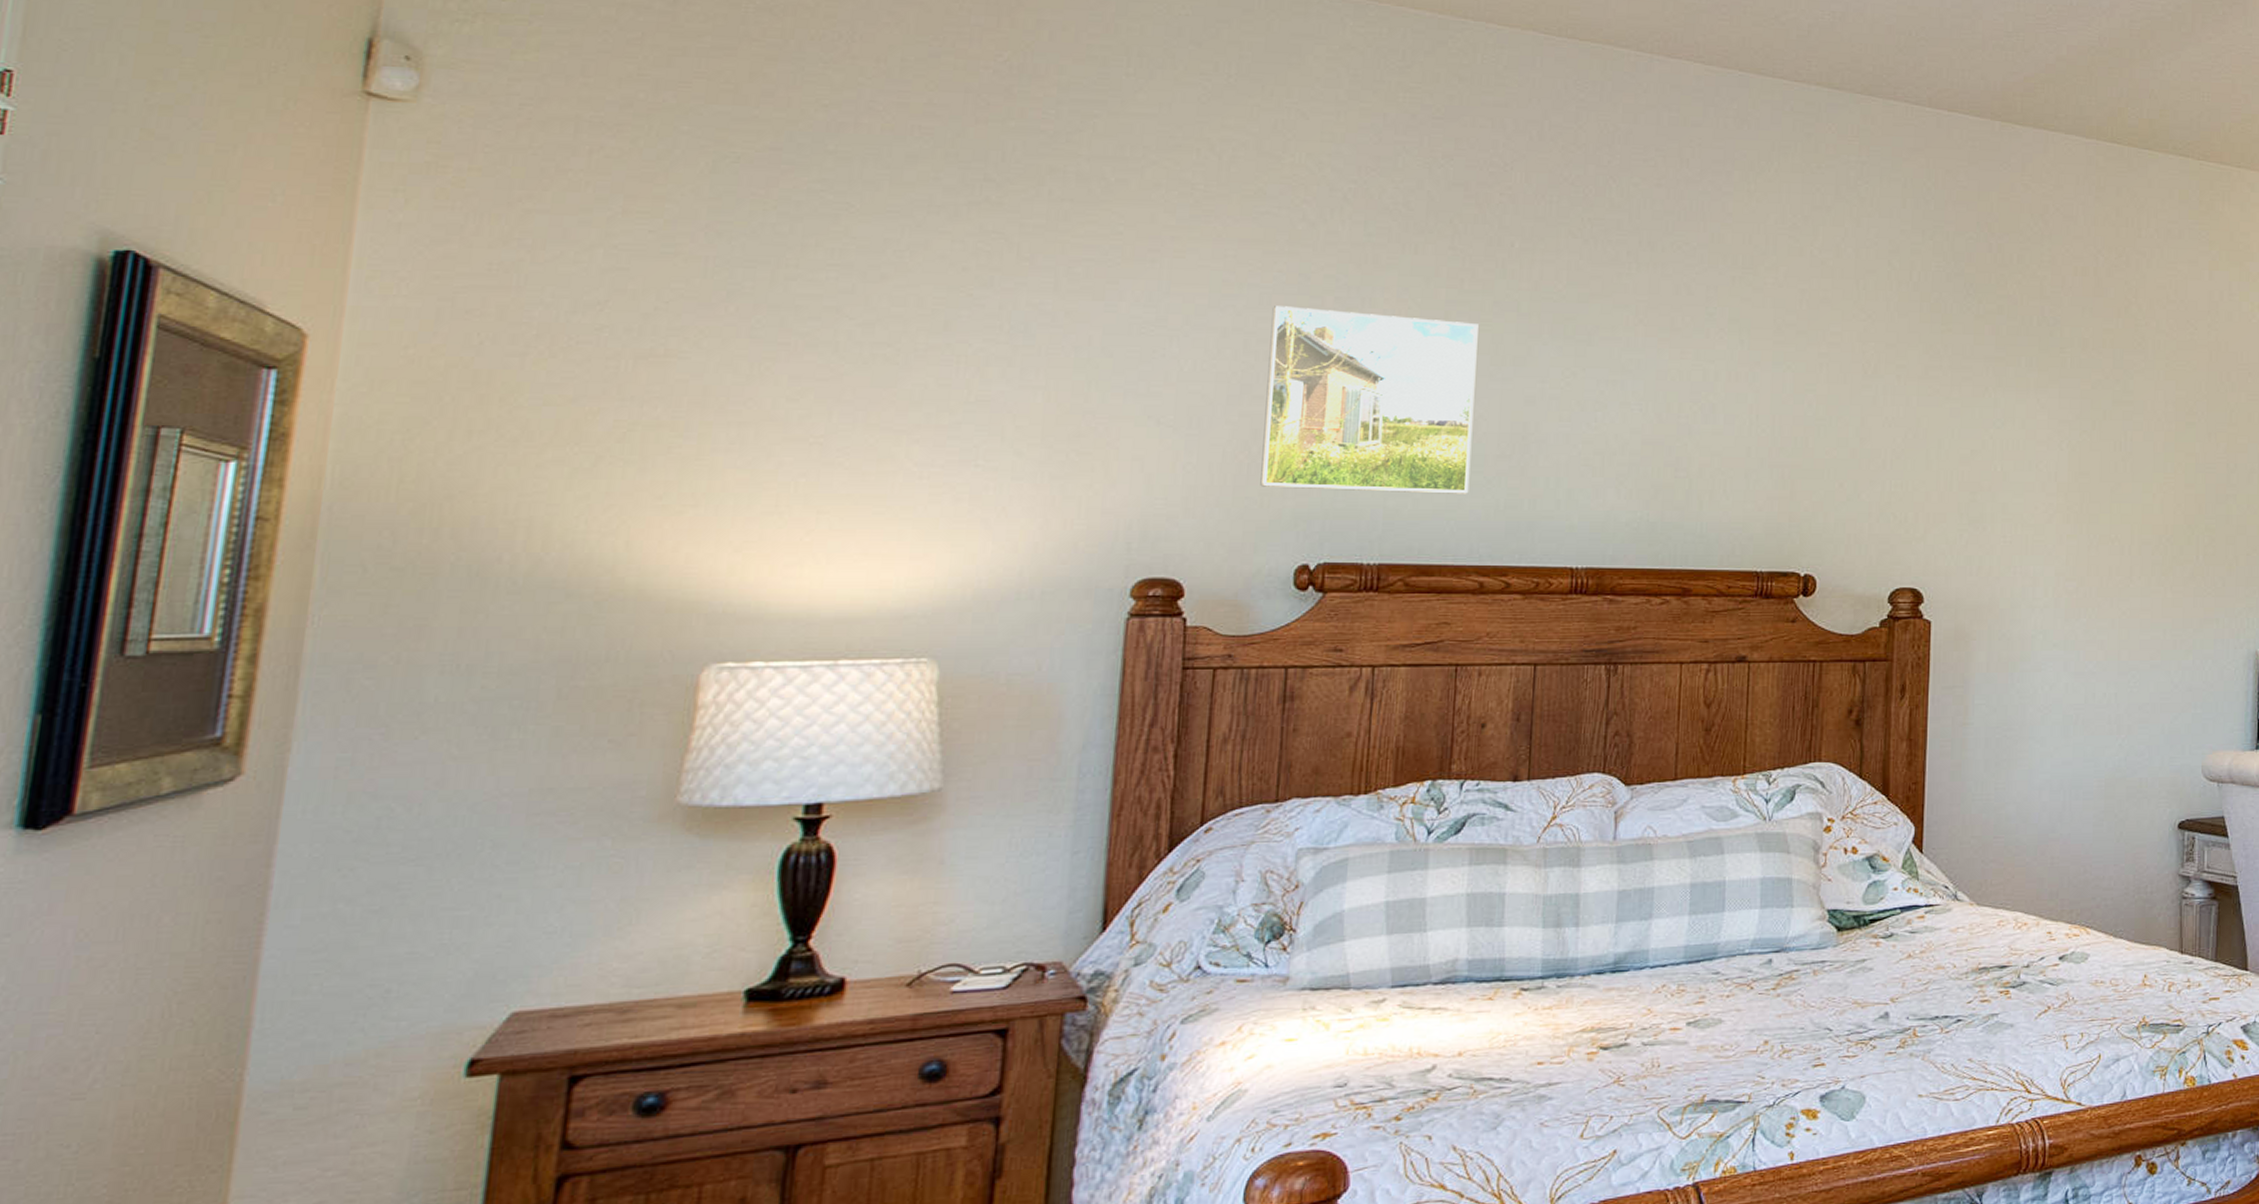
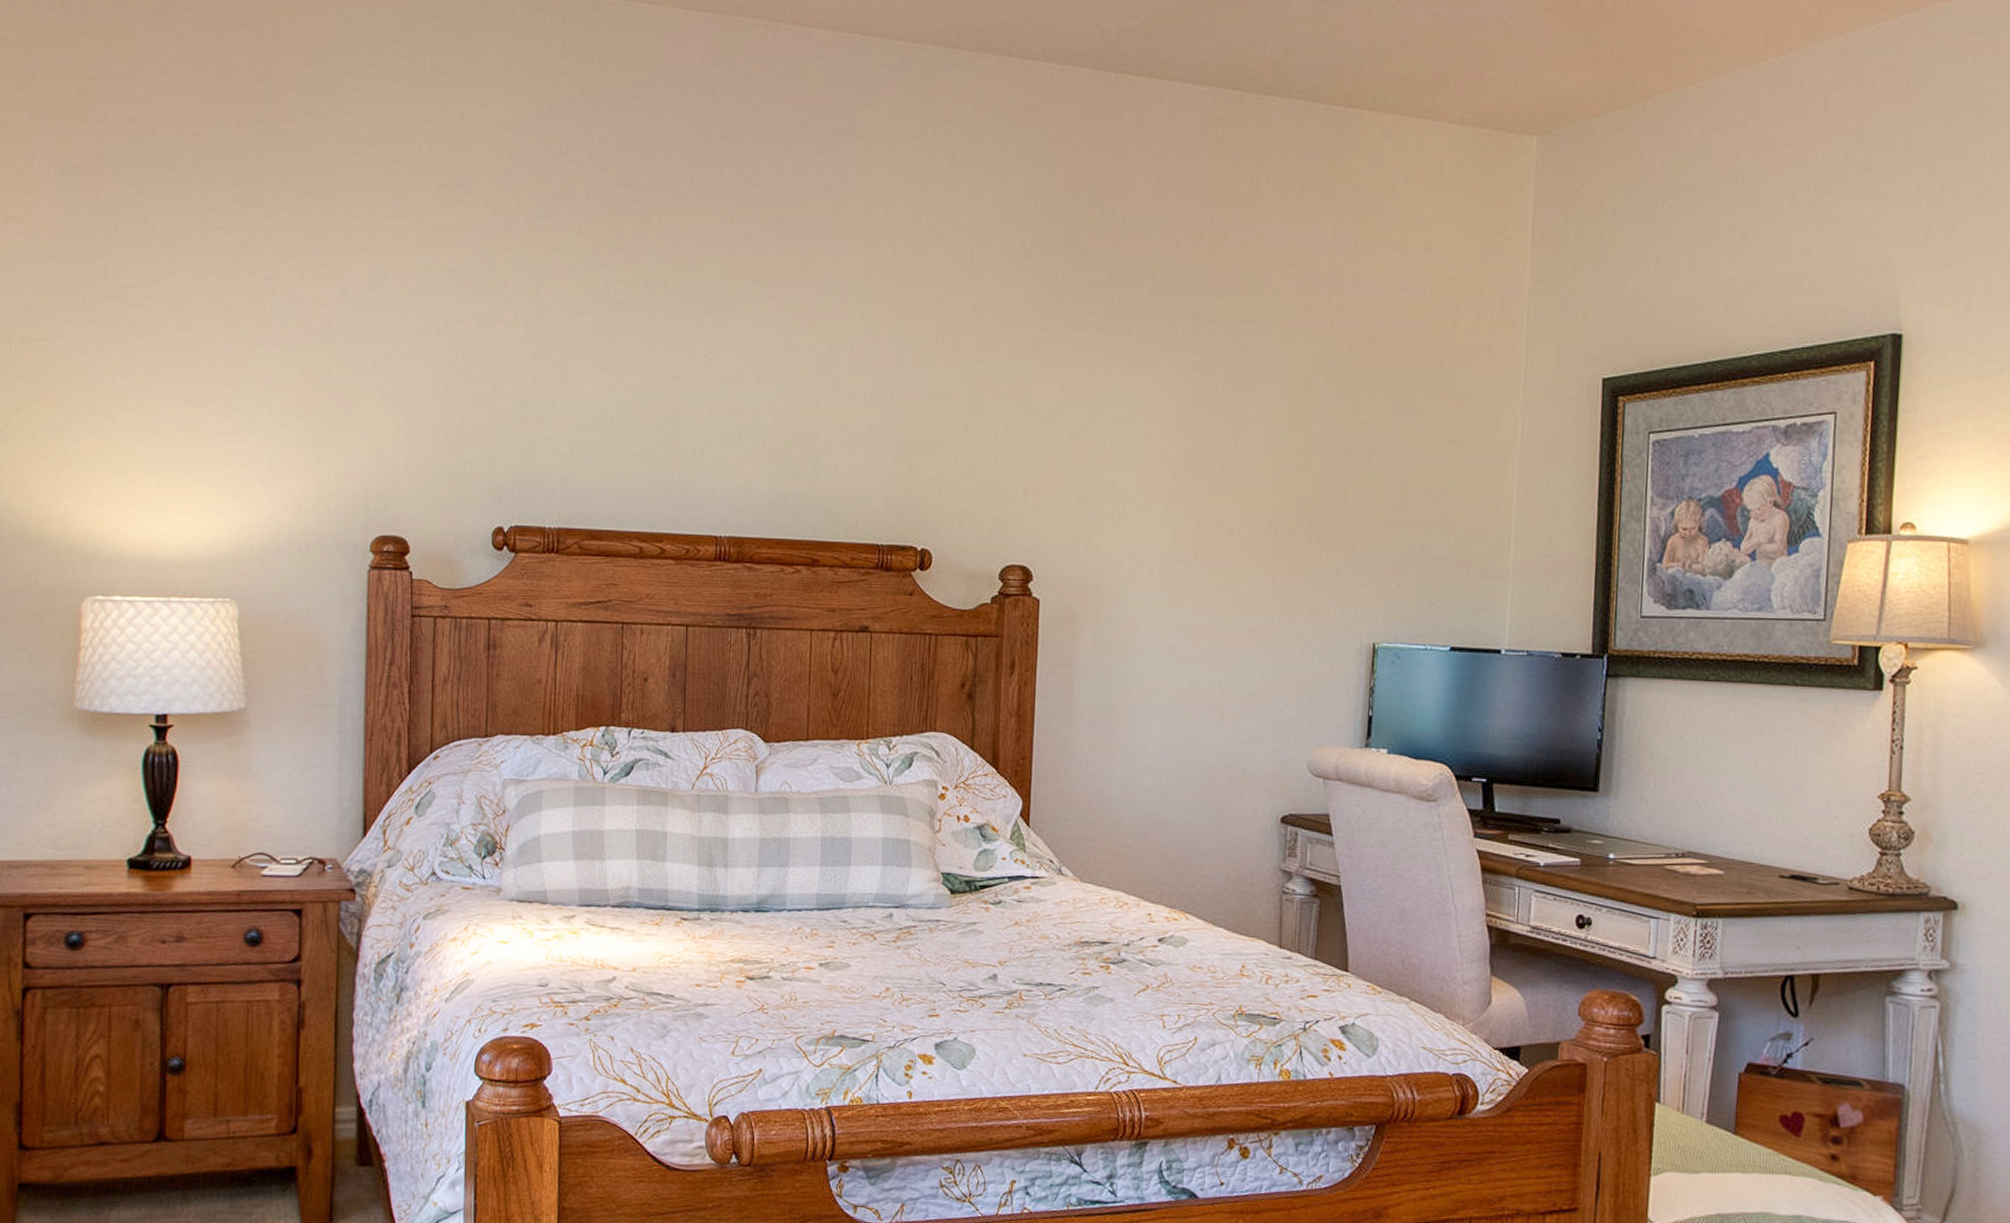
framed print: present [1260,306,1479,494] -> none [463,288,633,465]

